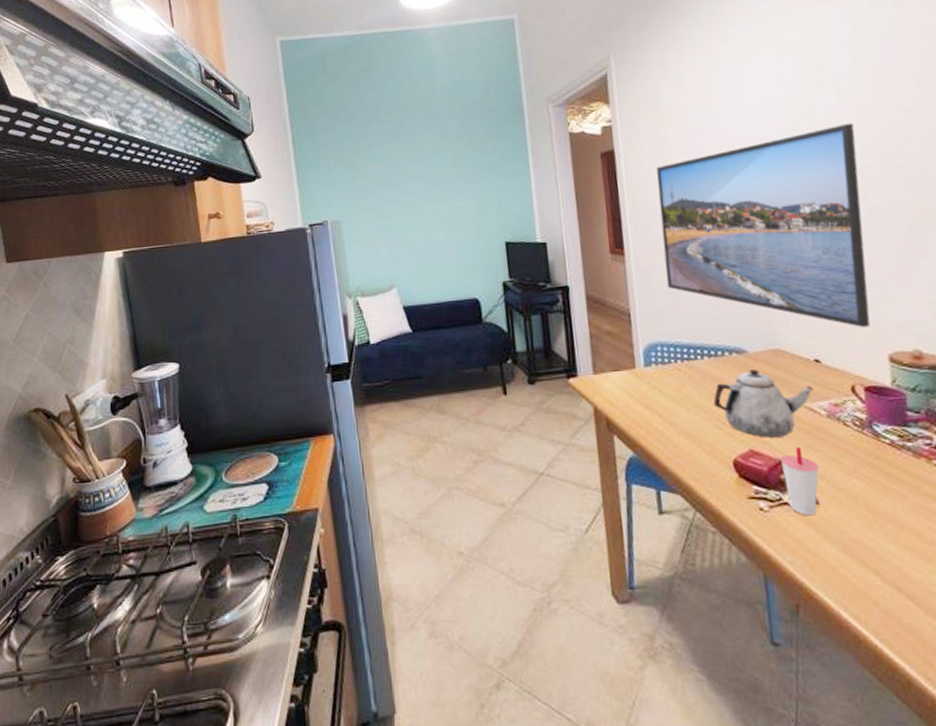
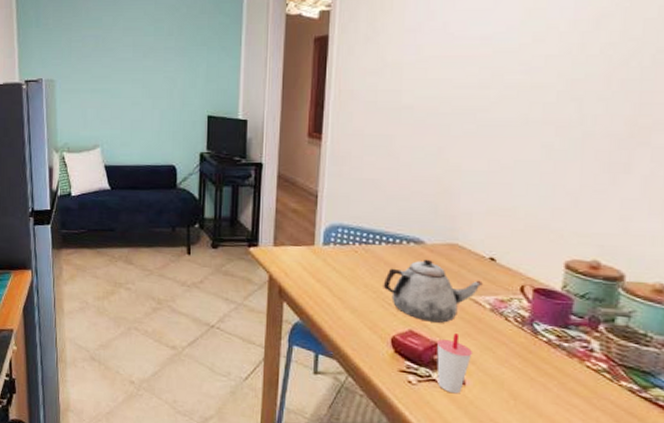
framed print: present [656,123,871,328] -> none [358,29,585,234]

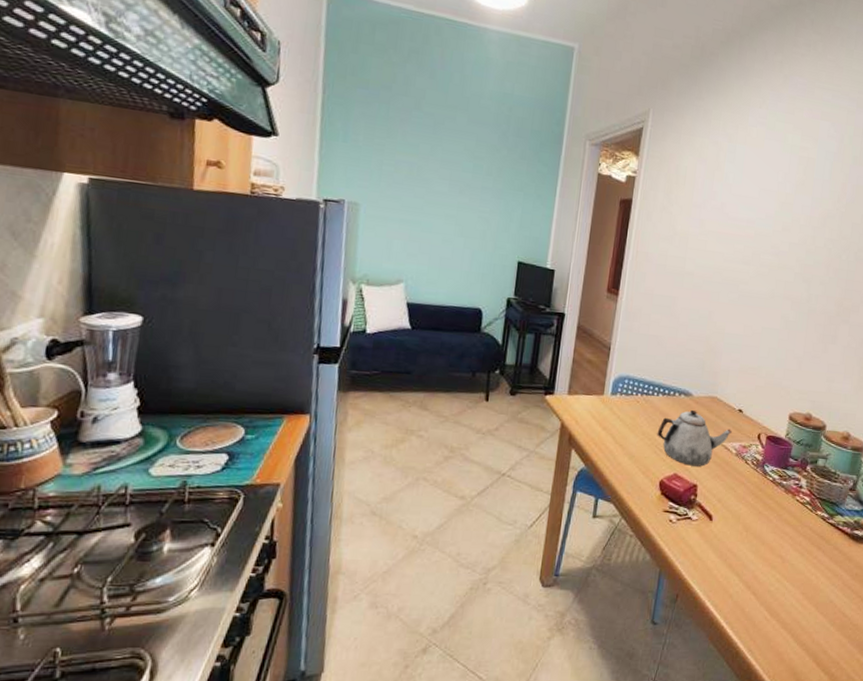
cup: present [436,333,473,394] -> none [692,476,721,529]

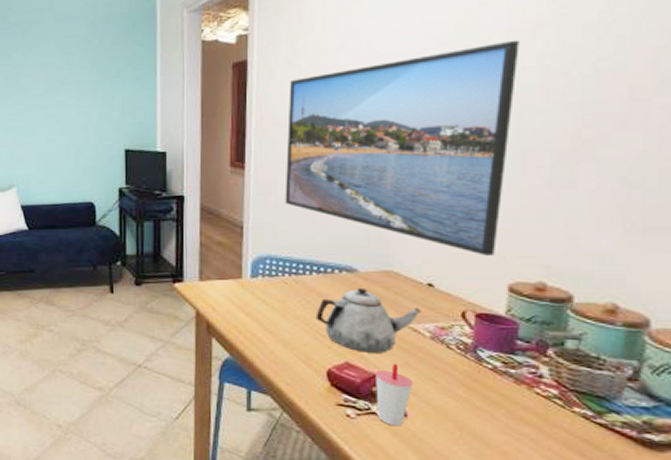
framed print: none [646,223,816,390] -> present [285,40,520,256]
cup: none [692,476,721,529] -> present [374,364,414,427]

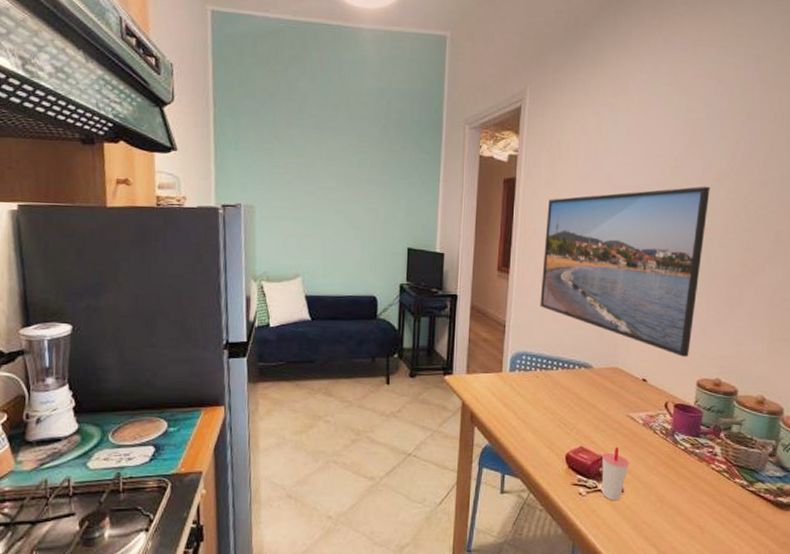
teapot: present [315,289,421,353] -> none [559,383,637,438]

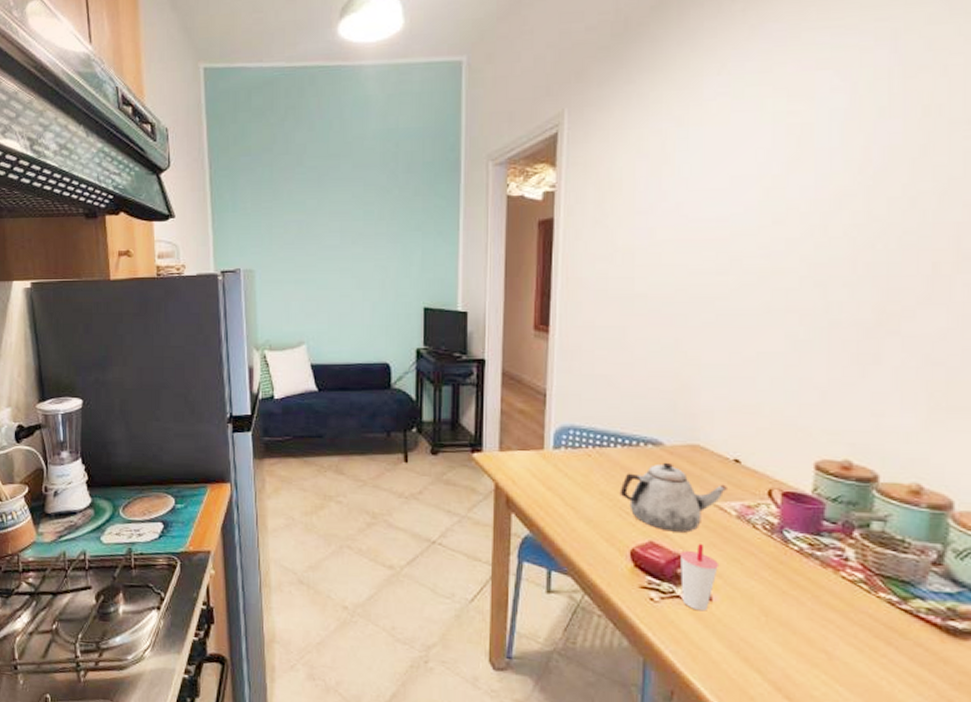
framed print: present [540,186,710,357] -> none [590,210,827,432]
teapot: none [559,383,637,438] -> present [620,463,727,533]

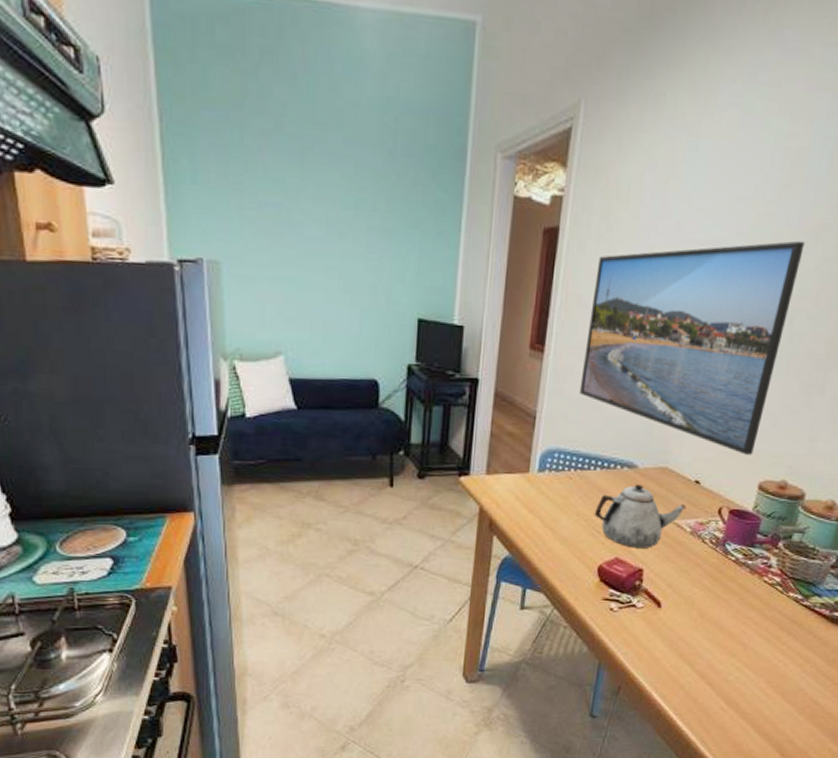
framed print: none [590,210,827,432] -> present [579,240,805,455]
cup: present [679,544,720,611] -> none [636,558,671,617]

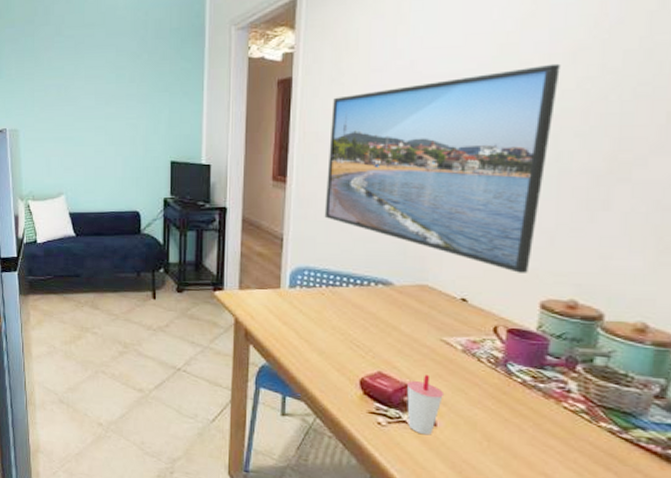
teapot: present [594,485,686,548] -> none [351,302,454,364]
cup: none [636,558,671,617] -> present [406,375,445,435]

